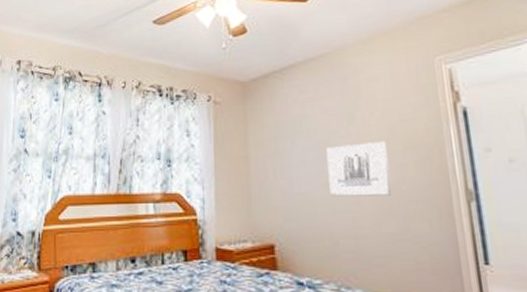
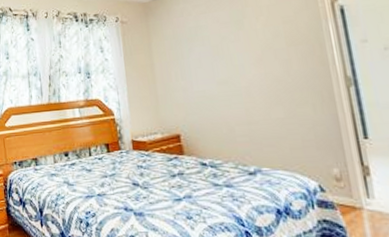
wall art: present [326,140,392,197] -> none [219,41,279,92]

